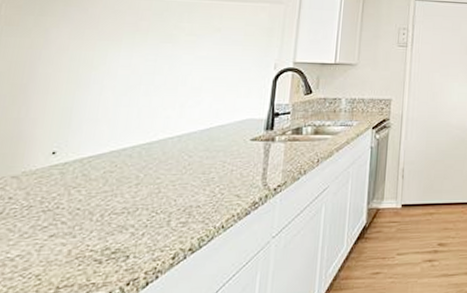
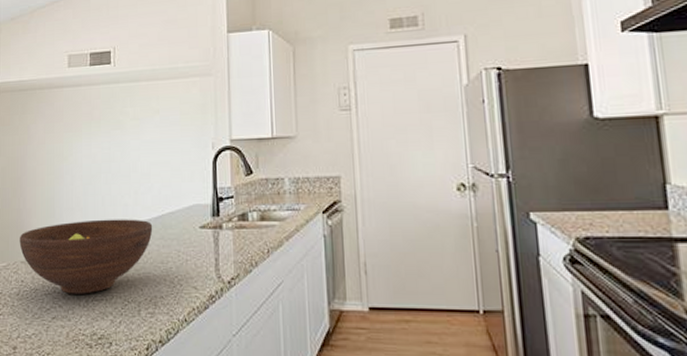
fruit bowl: none [12,131,198,209] -> present [19,219,153,294]

